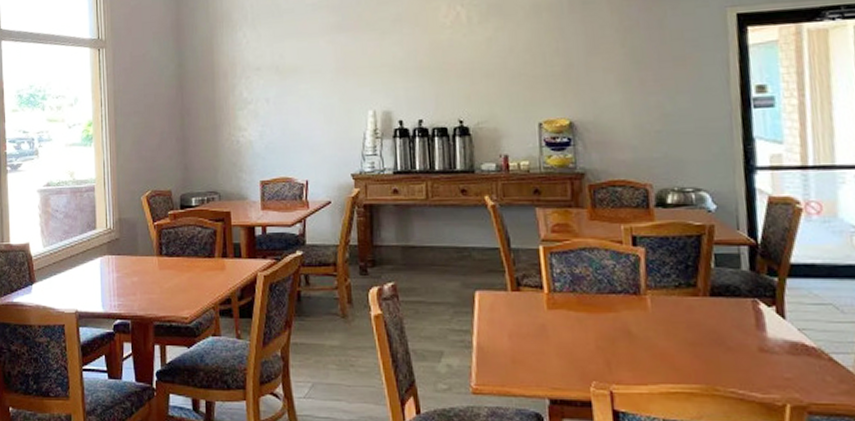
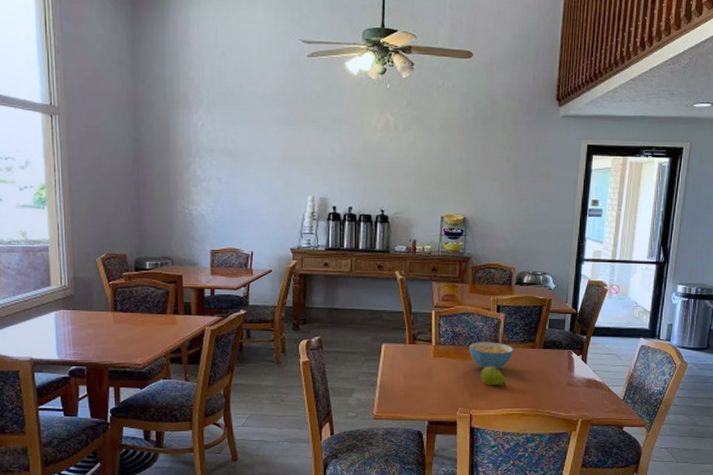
cereal bowl: none [597,287,665,327] -> present [469,342,514,369]
fruit: none [617,321,663,354] -> present [479,366,508,388]

